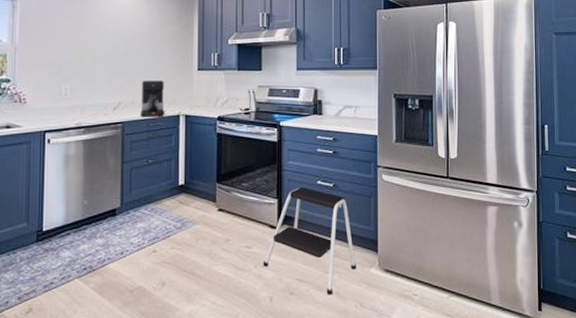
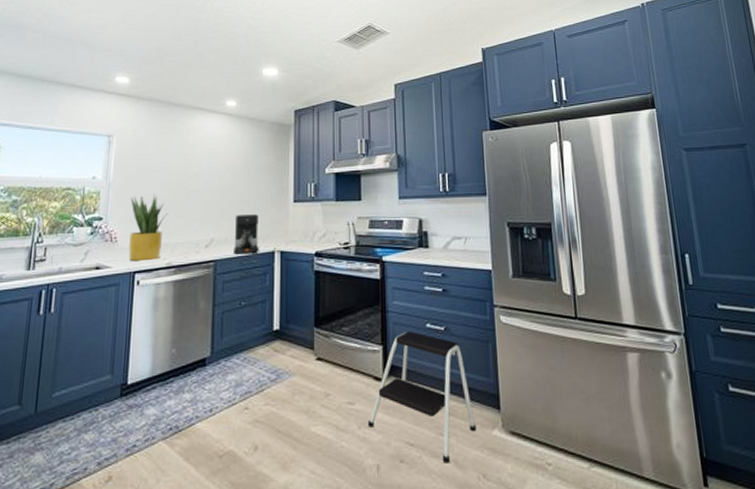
planter: none [38,58,76,122] -> present [128,193,168,262]

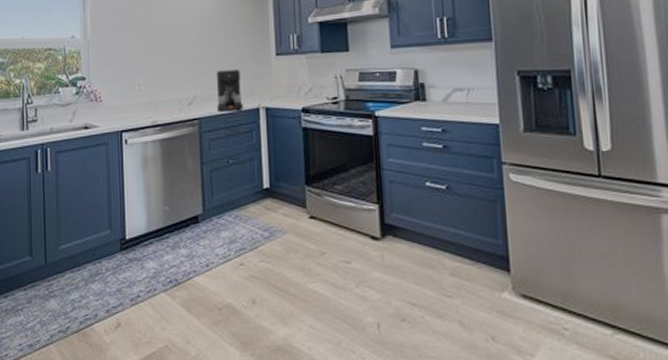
planter: present [128,193,168,262] -> none [111,51,149,121]
step stool: present [367,330,477,463] -> none [365,189,484,324]

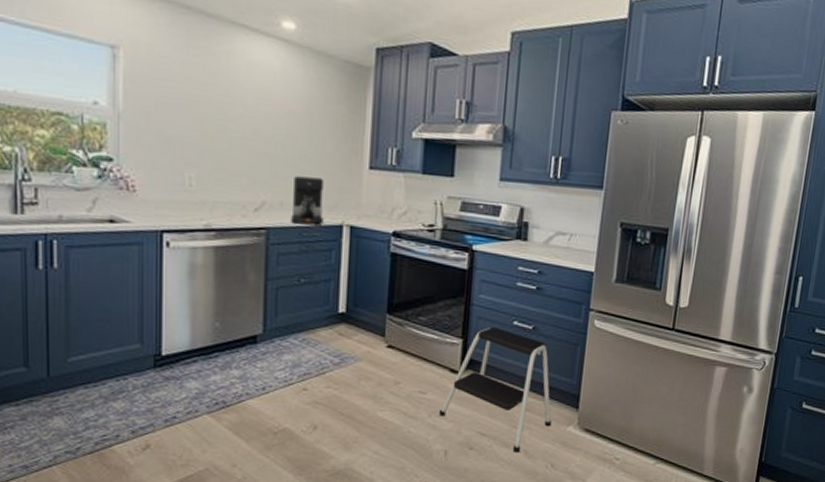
step stool: none [365,189,484,324] -> present [438,326,552,453]

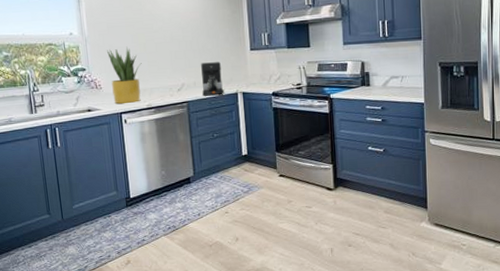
planter: none [151,135,204,219] -> present [107,46,142,105]
step stool: present [438,326,552,453] -> none [322,152,408,246]

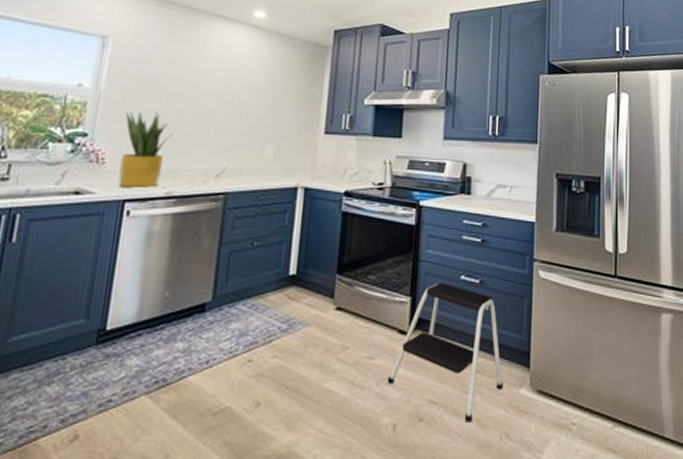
coffee maker: present [201,62,224,96] -> none [249,143,282,188]
step stool: none [322,152,408,246] -> present [387,282,503,423]

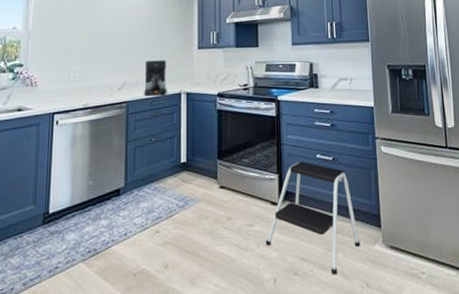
planter: present [118,110,173,189] -> none [48,42,84,104]
coffee maker: none [249,143,282,188] -> present [144,60,167,96]

